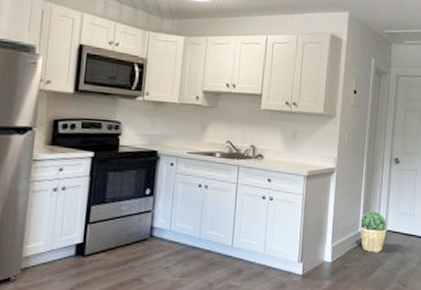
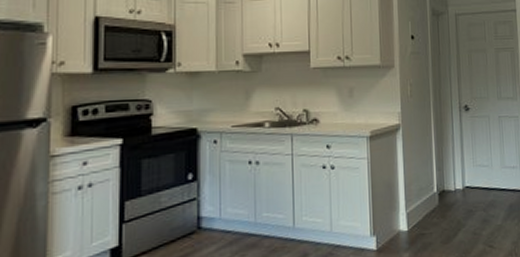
potted plant: present [360,211,387,253] -> none [435,167,465,215]

